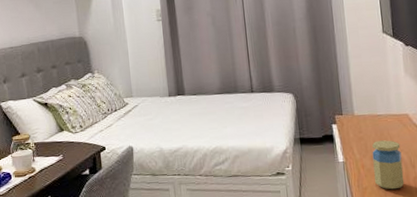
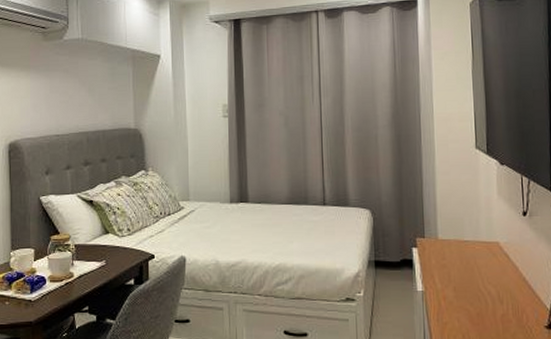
jar: present [372,140,405,190] -> none [455,270,490,327]

